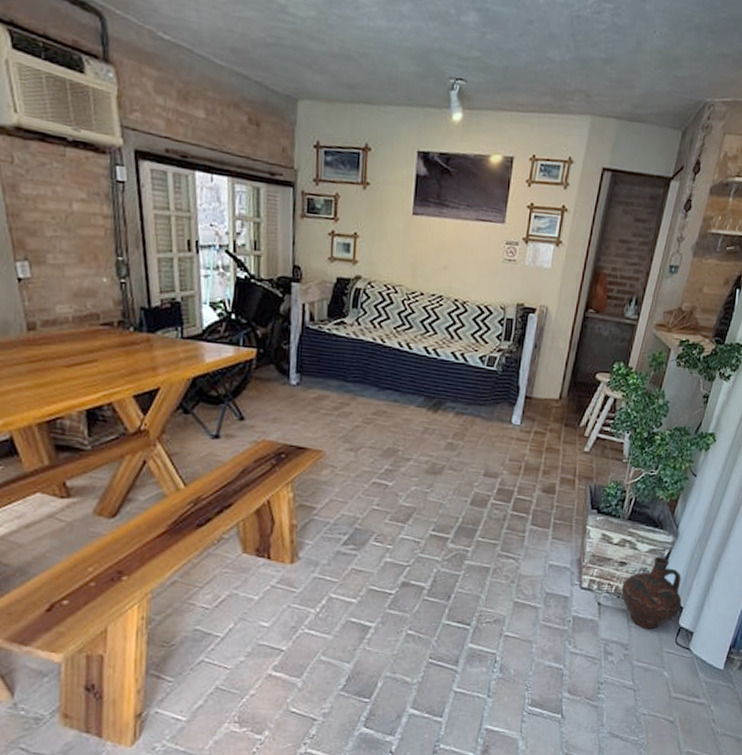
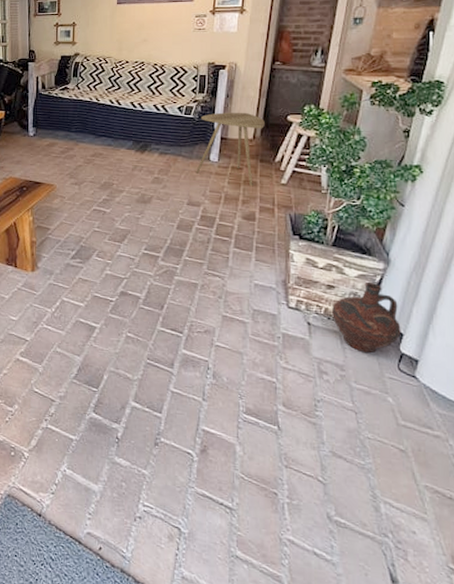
side table: none [495,366,573,455] -> present [196,112,265,187]

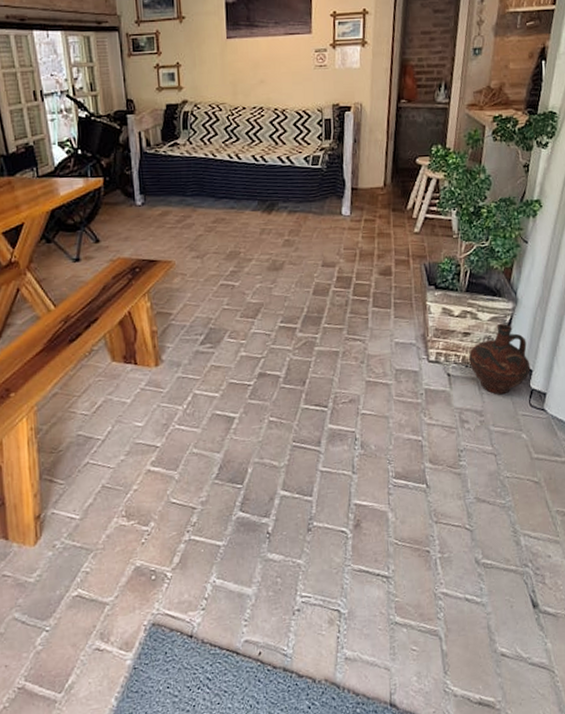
side table: present [196,112,265,187] -> none [328,157,394,239]

